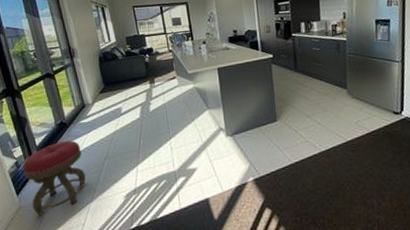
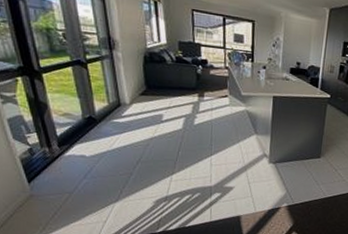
stool: present [22,140,86,216] -> none [38,136,113,207]

